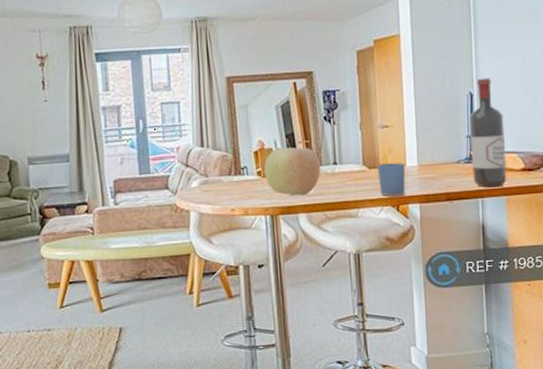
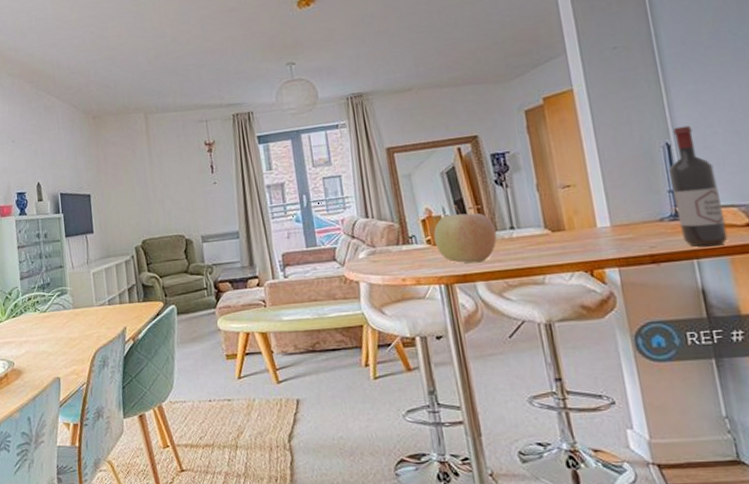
mug: present [377,163,406,197] -> none [562,224,599,261]

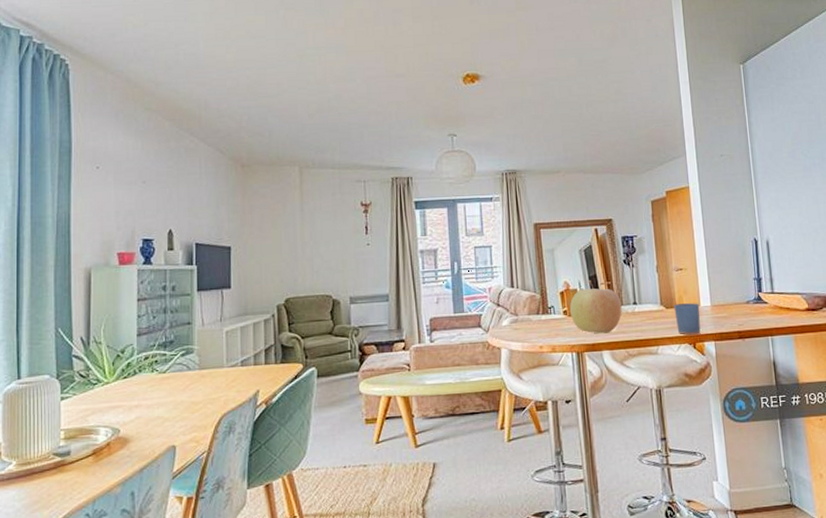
mug: none [562,224,599,261] -> present [674,303,701,335]
wine bottle: present [668,125,728,247] -> none [754,225,793,326]

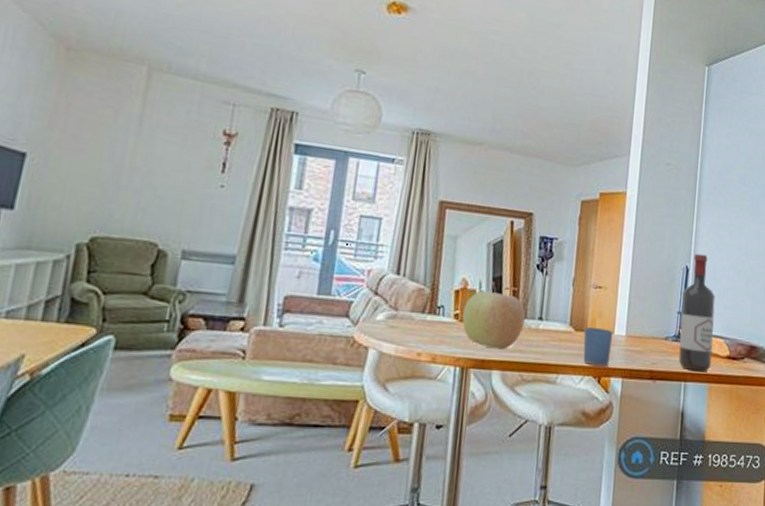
wine bottle: none [754,225,793,326] -> present [678,253,716,372]

